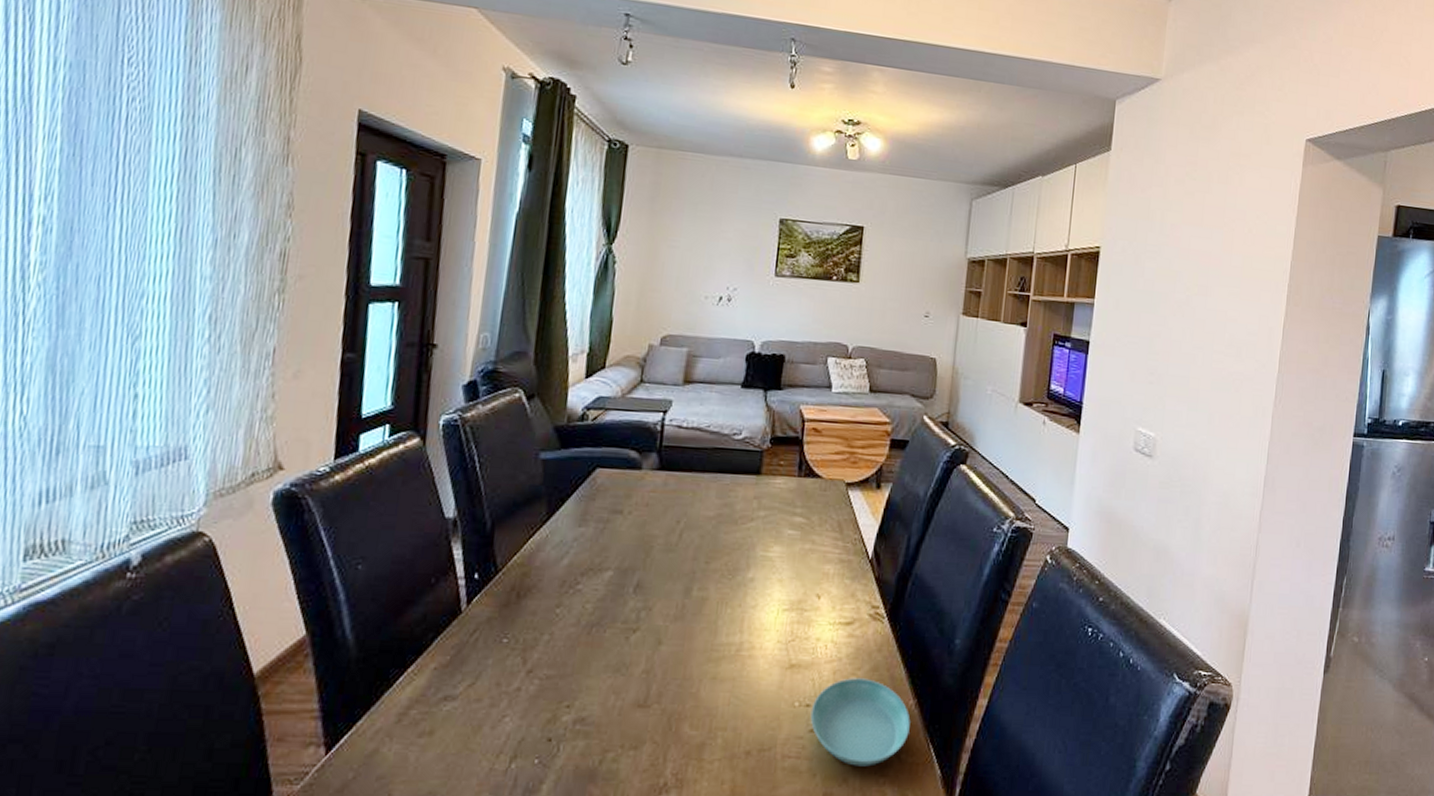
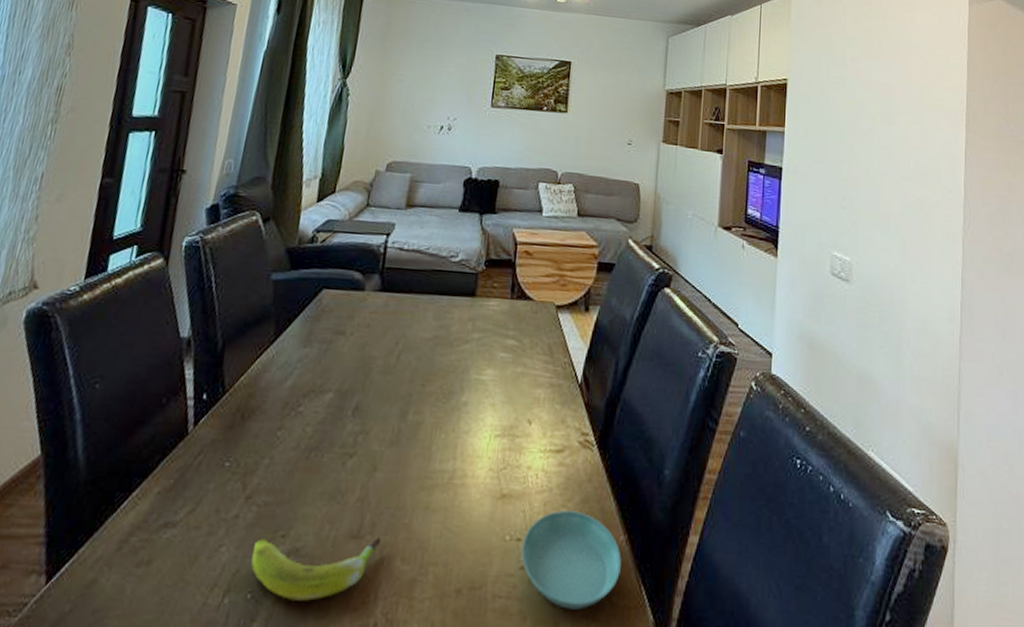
banana: none [536,706,669,765] -> present [250,537,382,601]

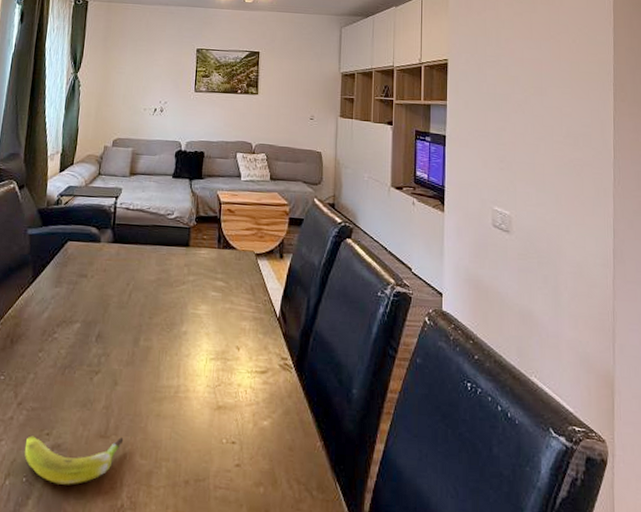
saucer: present [521,510,622,610] -> none [236,420,319,501]

